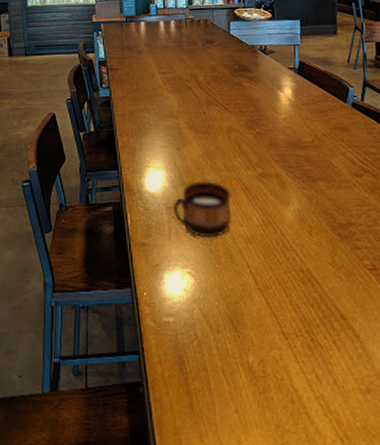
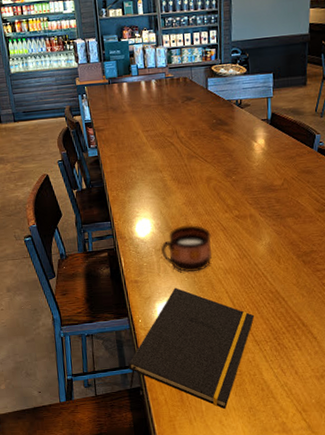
notepad: none [127,255,282,423] -> present [128,287,255,409]

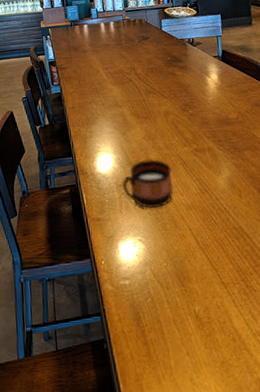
notepad: present [128,287,255,409] -> none [90,225,220,364]

